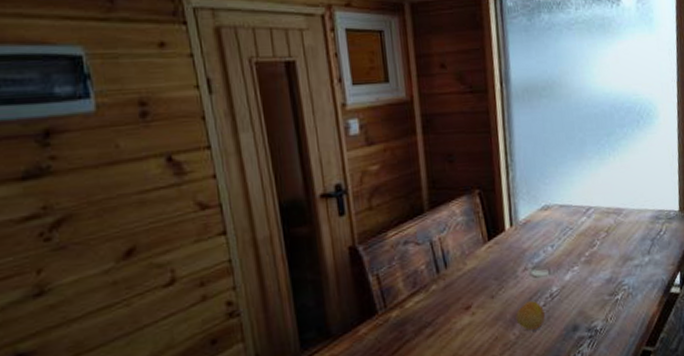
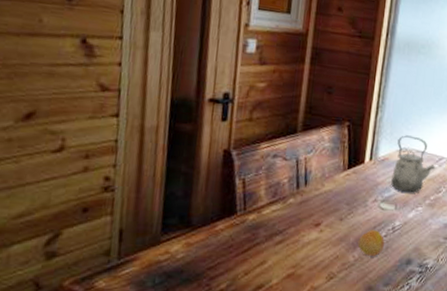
kettle: none [536,190,585,254] -> present [391,135,436,193]

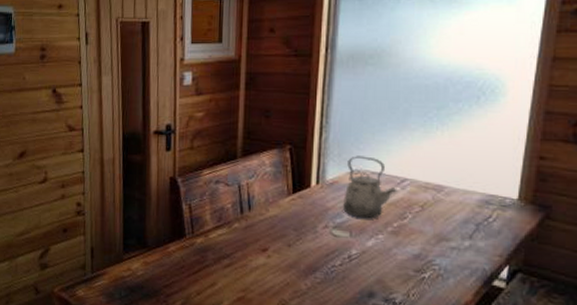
fruit: present [358,229,385,256] -> none [309,256,340,286]

